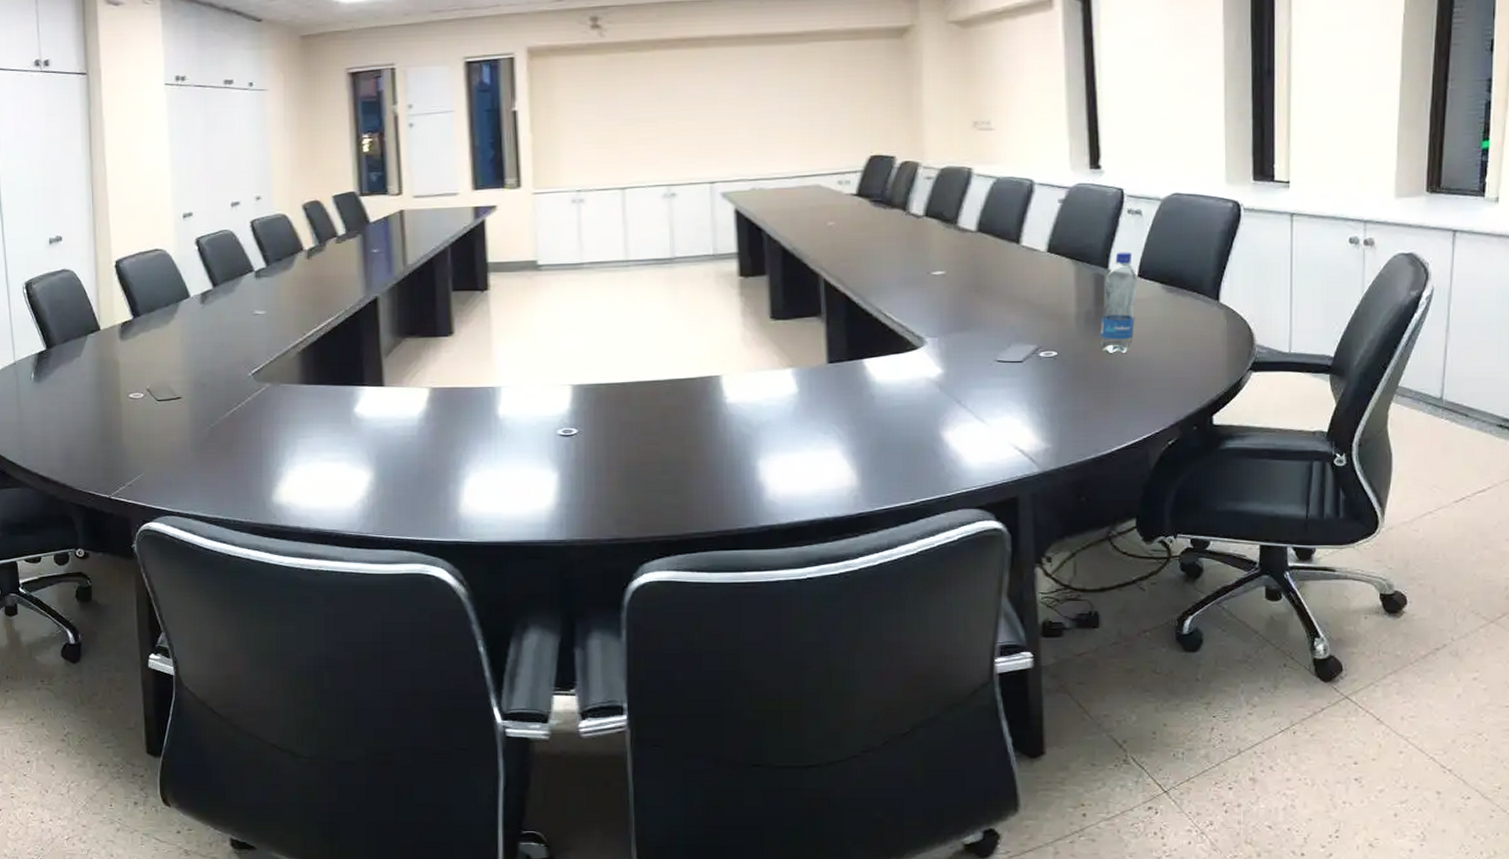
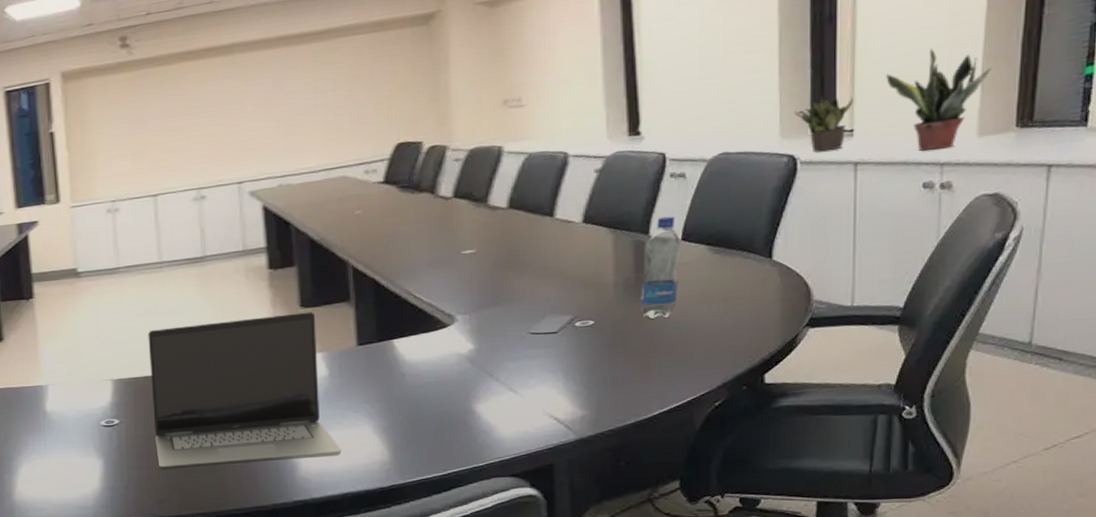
laptop: none [611,324,810,488] -> present [148,312,342,471]
potted plant: none [1239,147,1290,200] -> present [795,96,854,153]
potted plant: none [1317,110,1407,207] -> present [886,48,994,151]

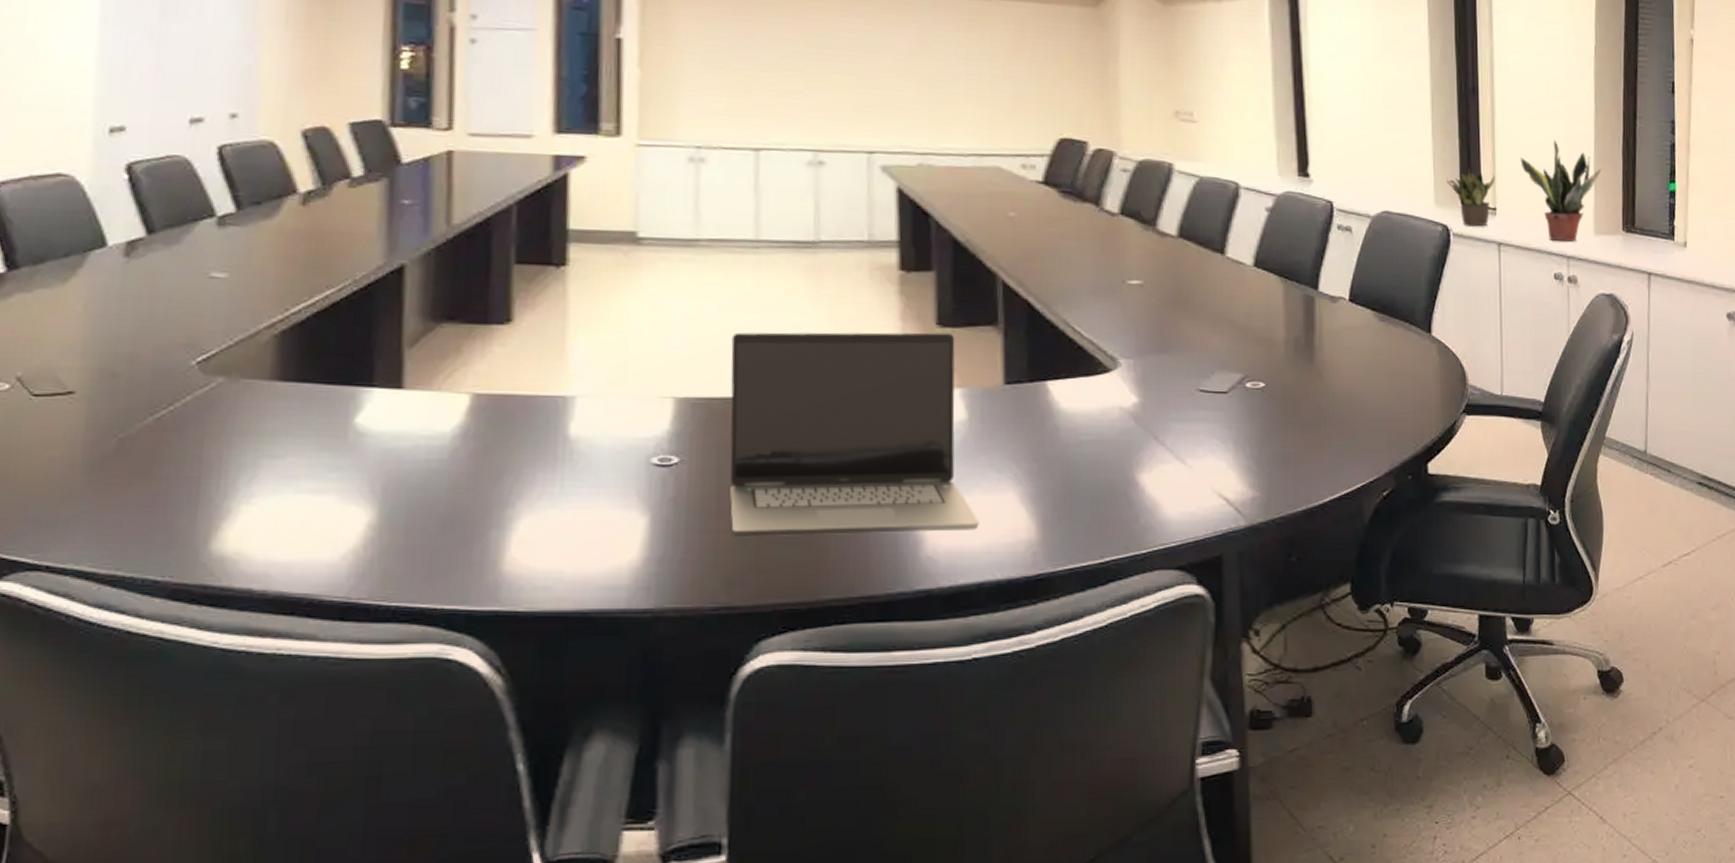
bottle: present [639,216,681,319] -> none [1310,272,1349,387]

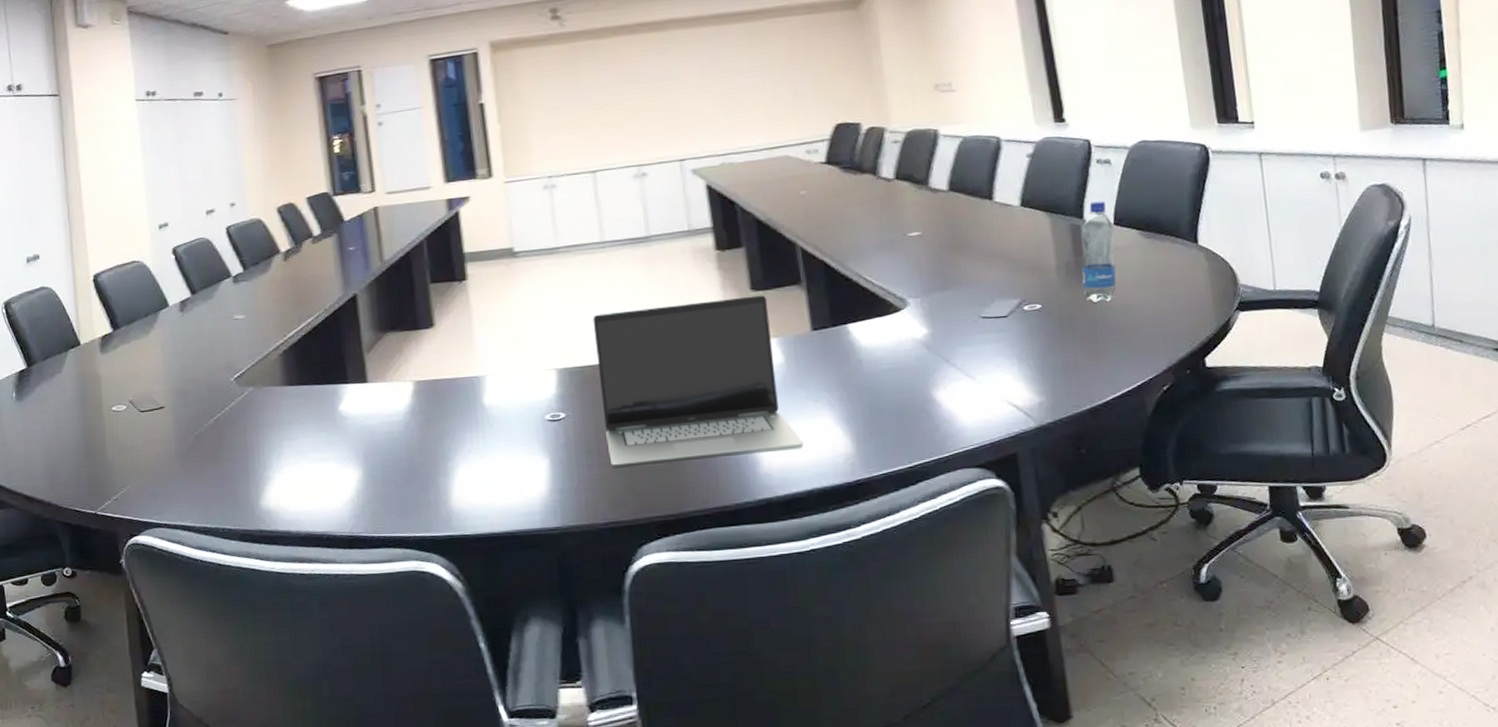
bottle: none [1310,272,1349,387] -> present [1081,201,1116,302]
potted plant: present [1447,169,1496,227] -> none [1201,90,1251,143]
potted plant: present [1520,139,1603,242] -> none [1275,49,1364,143]

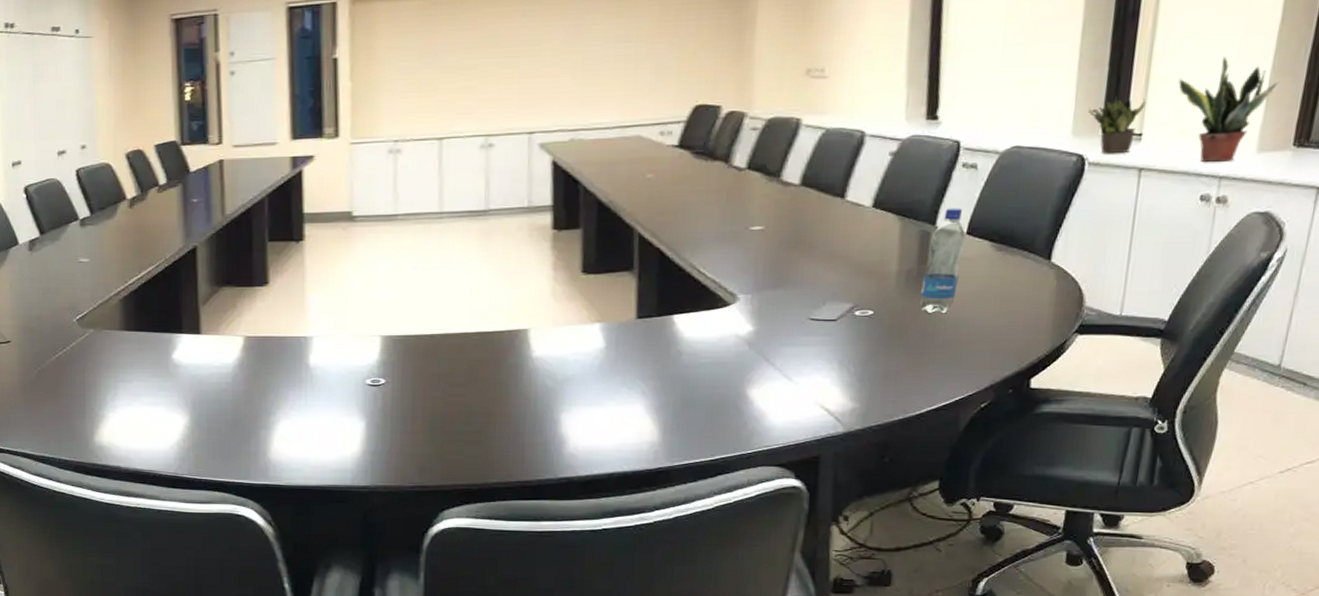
laptop: present [593,295,804,470] -> none [422,279,612,437]
potted plant: none [1201,90,1251,143] -> present [1088,96,1146,154]
potted plant: none [1275,49,1364,143] -> present [1179,56,1280,162]

